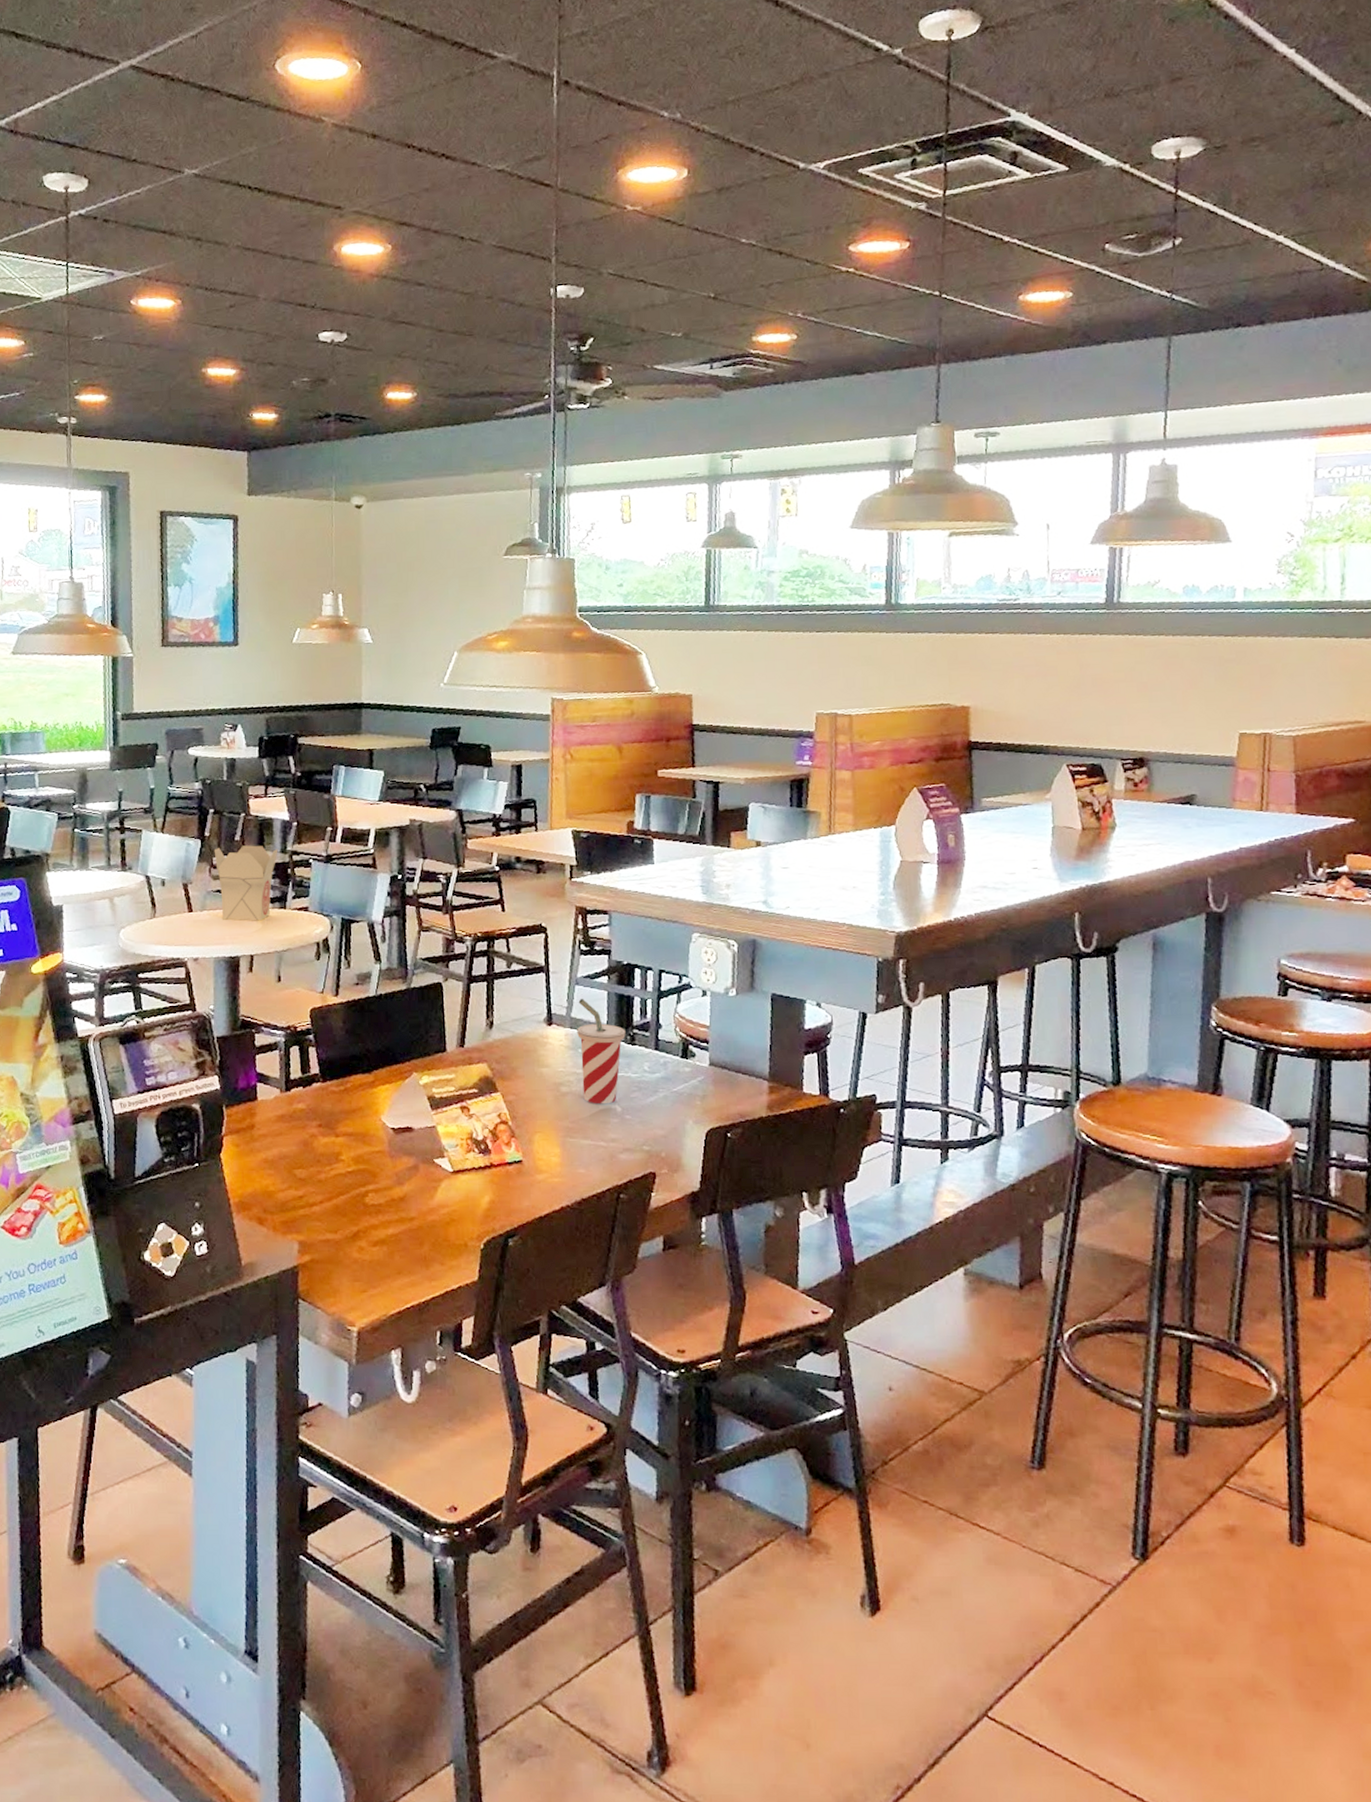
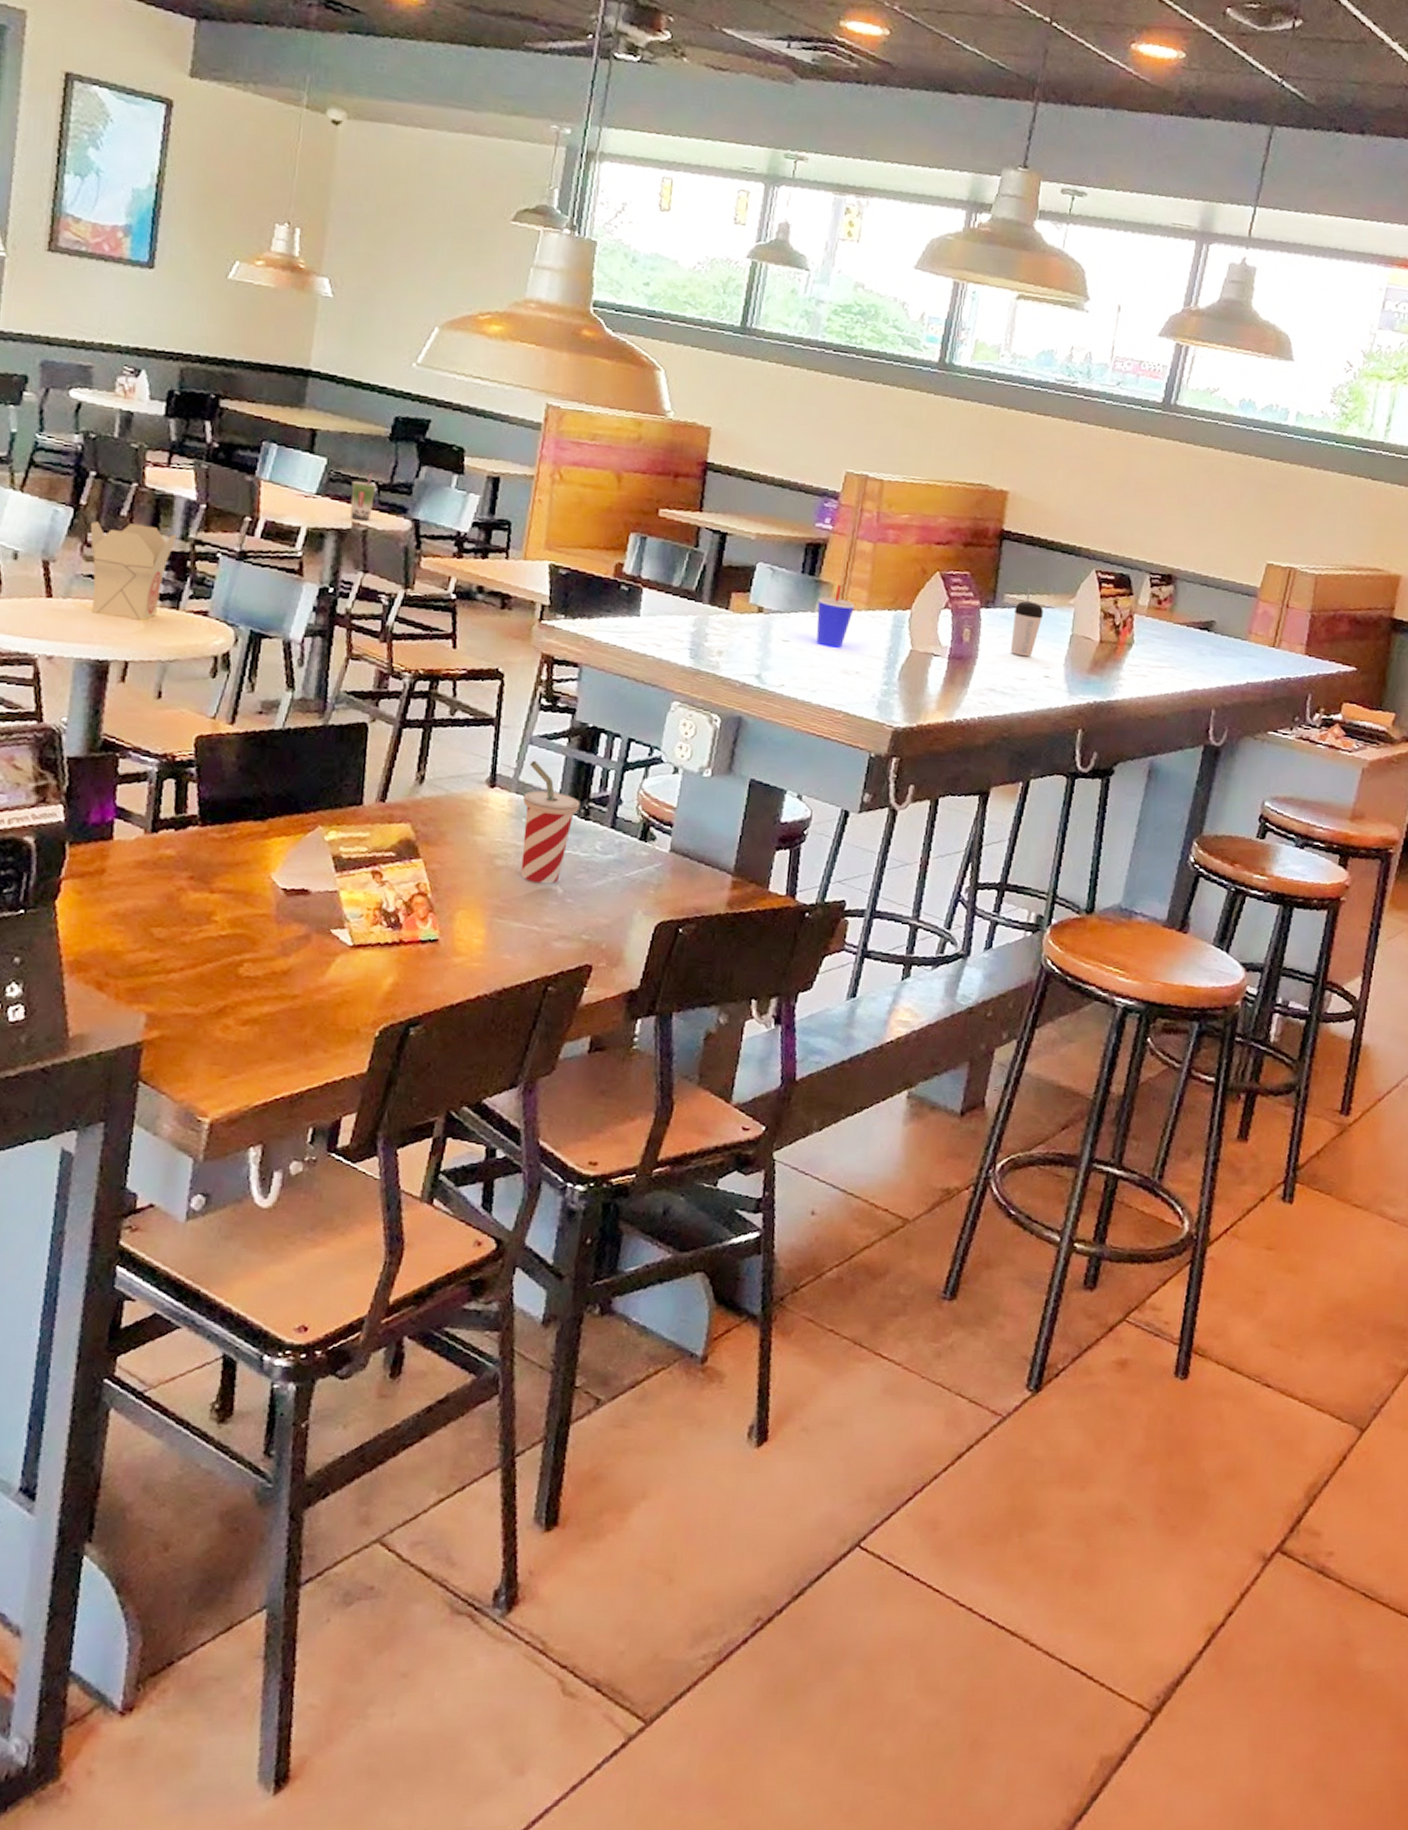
beverage cup: none [405,777,425,818] -> present [350,472,377,522]
beverage cup: none [809,811,843,868] -> present [816,584,855,648]
beverage cup: none [994,790,1022,853] -> present [1010,589,1043,657]

